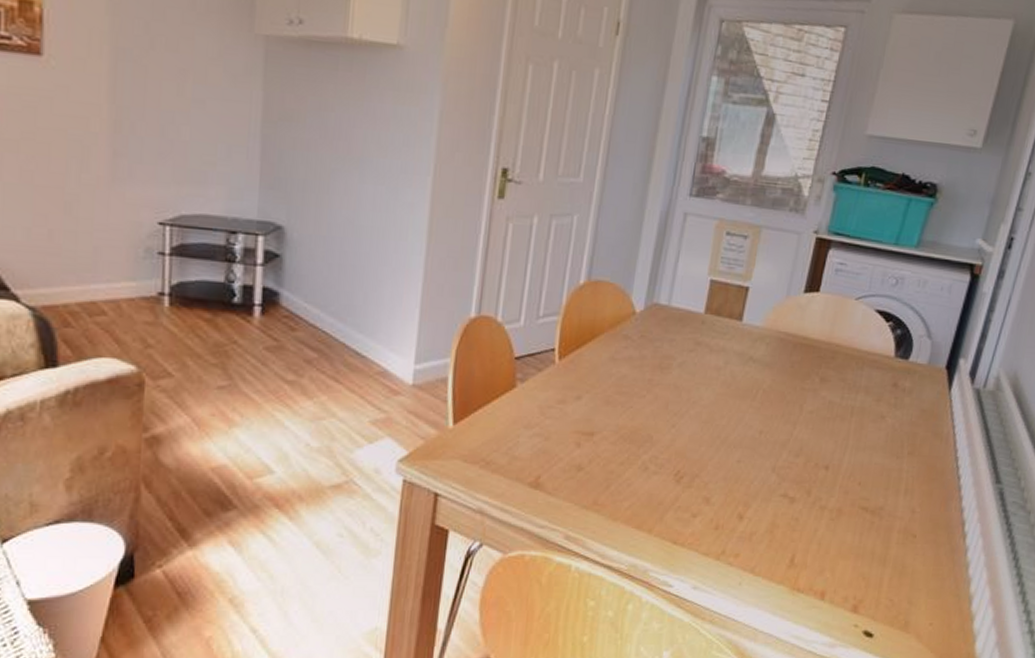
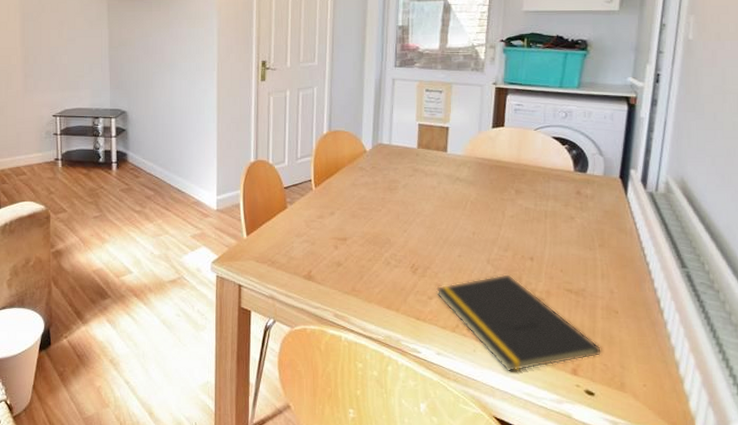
notepad: none [703,487,891,610] -> present [436,274,602,372]

